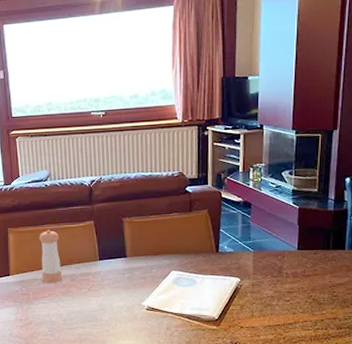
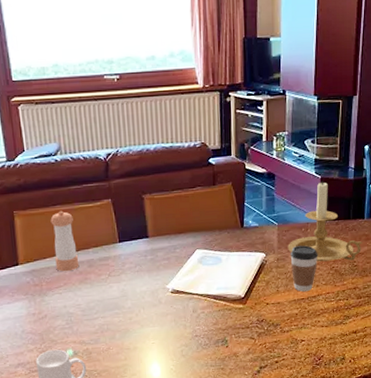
candle holder: none [263,211,343,291] -> present [288,180,362,262]
coffee cup: none [266,273,295,318] -> present [290,245,318,292]

